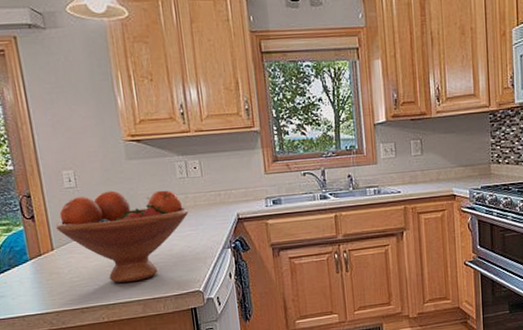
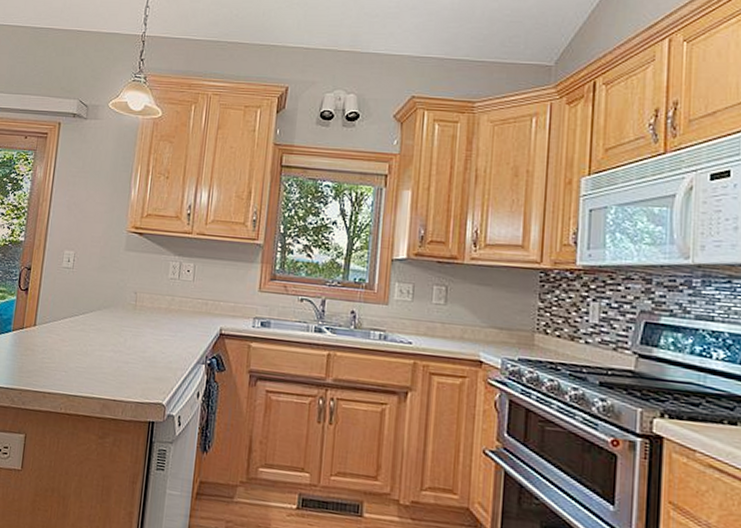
fruit bowl: present [56,190,189,284] -> none [44,277,172,378]

